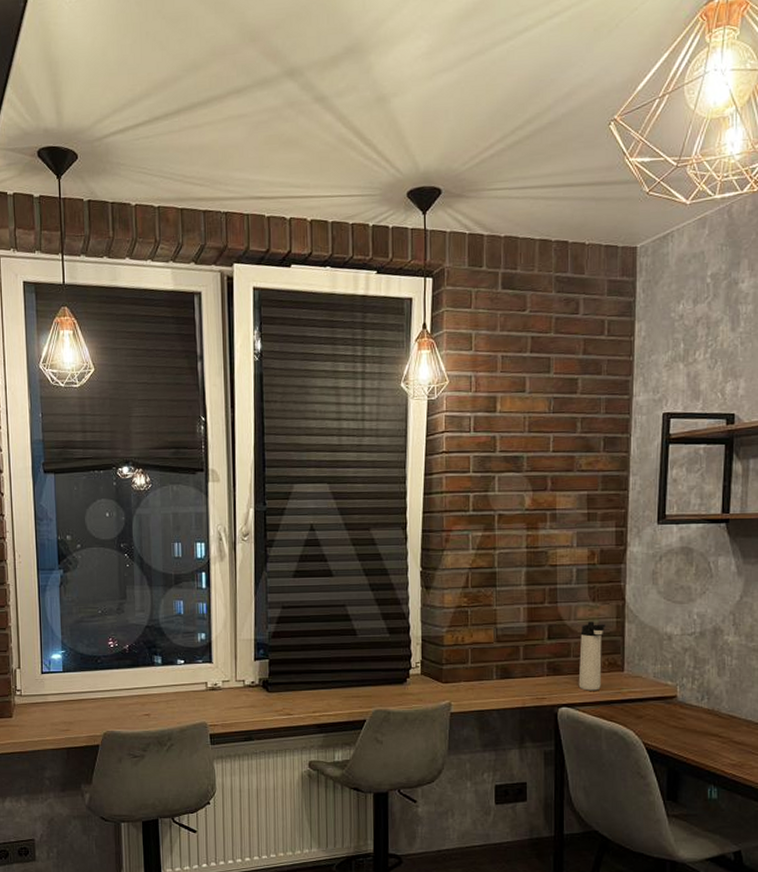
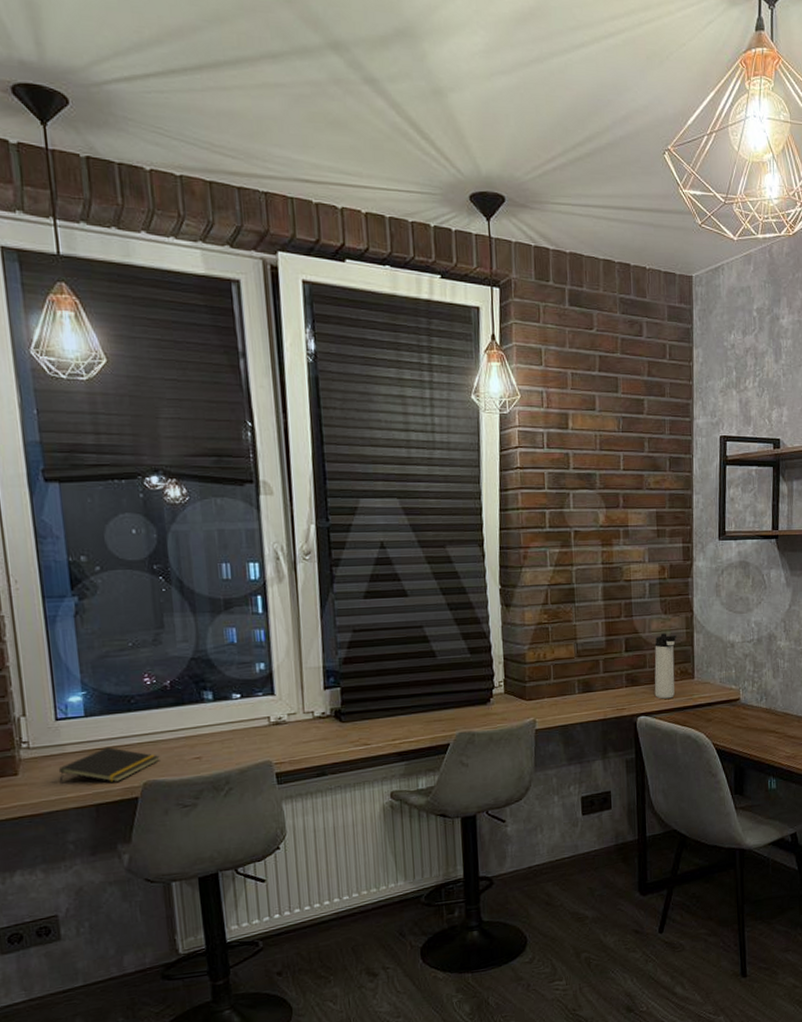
notepad: none [41,700,117,730] -> present [58,747,160,784]

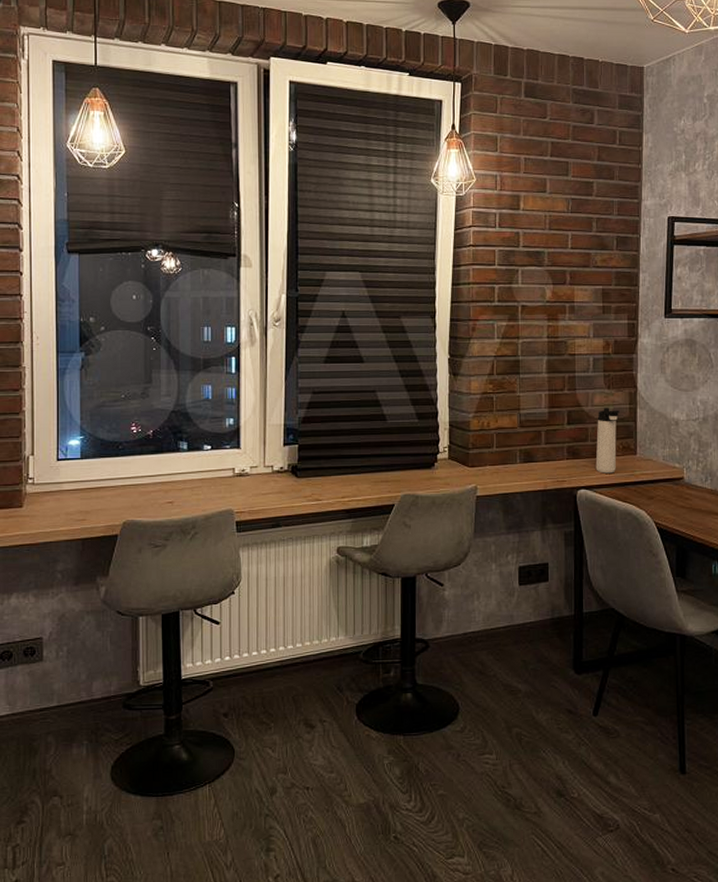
notepad: present [58,747,160,784] -> none [55,488,139,519]

